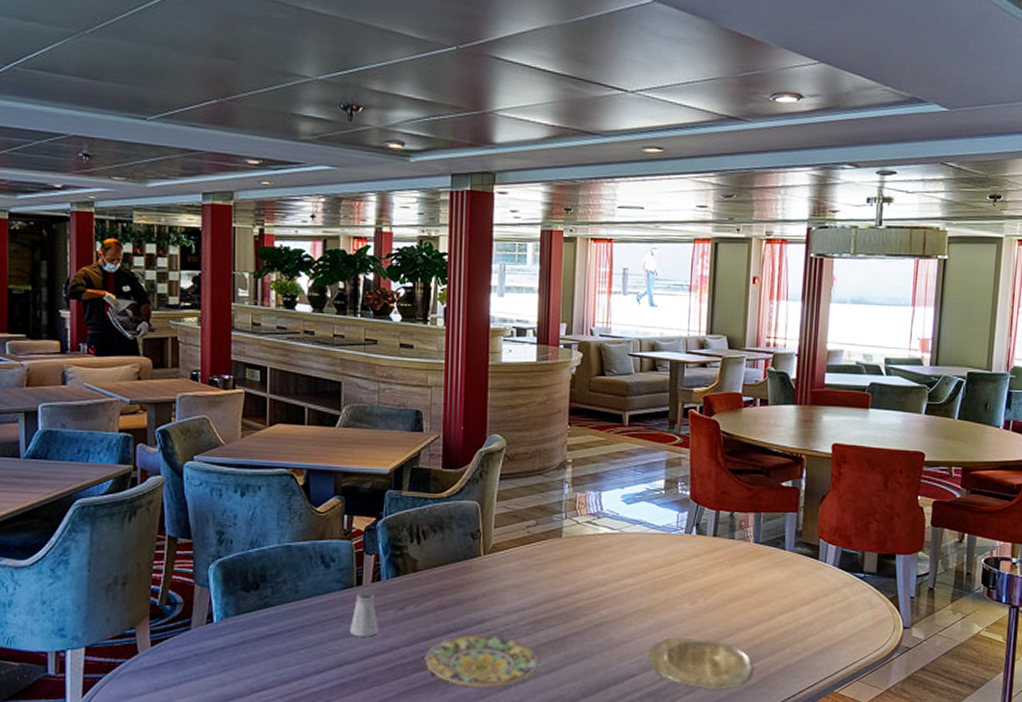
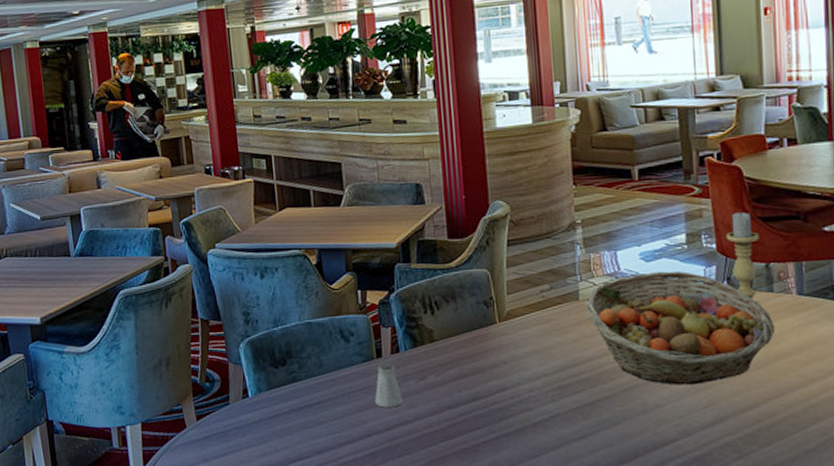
plate: present [425,634,539,687] -> none [451,401,568,455]
fruit basket: none [567,514,733,623] -> present [585,271,775,385]
plate: present [648,636,754,690] -> none [688,398,813,455]
candle holder: none [699,462,728,547] -> present [726,211,760,302]

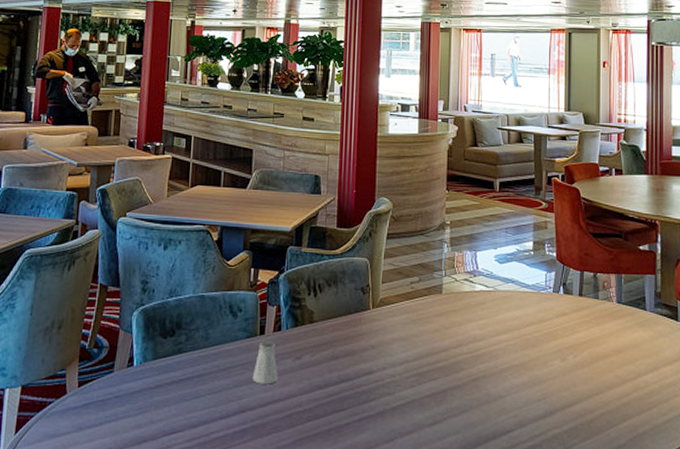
fruit basket: present [585,271,775,385] -> none [446,273,598,379]
candle holder: present [726,211,760,302] -> none [564,226,590,306]

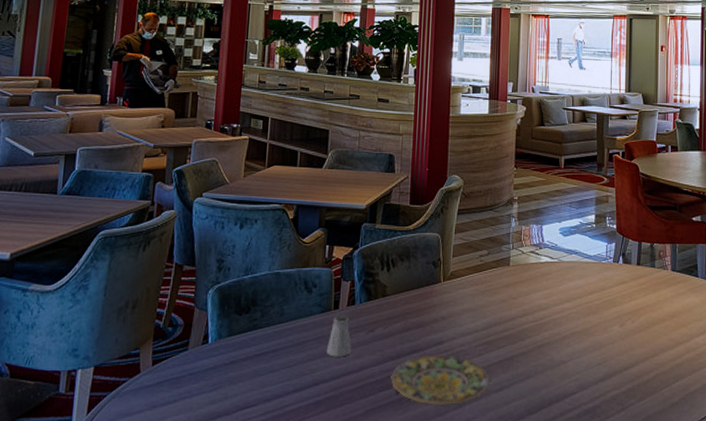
plate: none [318,384,422,438] -> present [390,354,490,405]

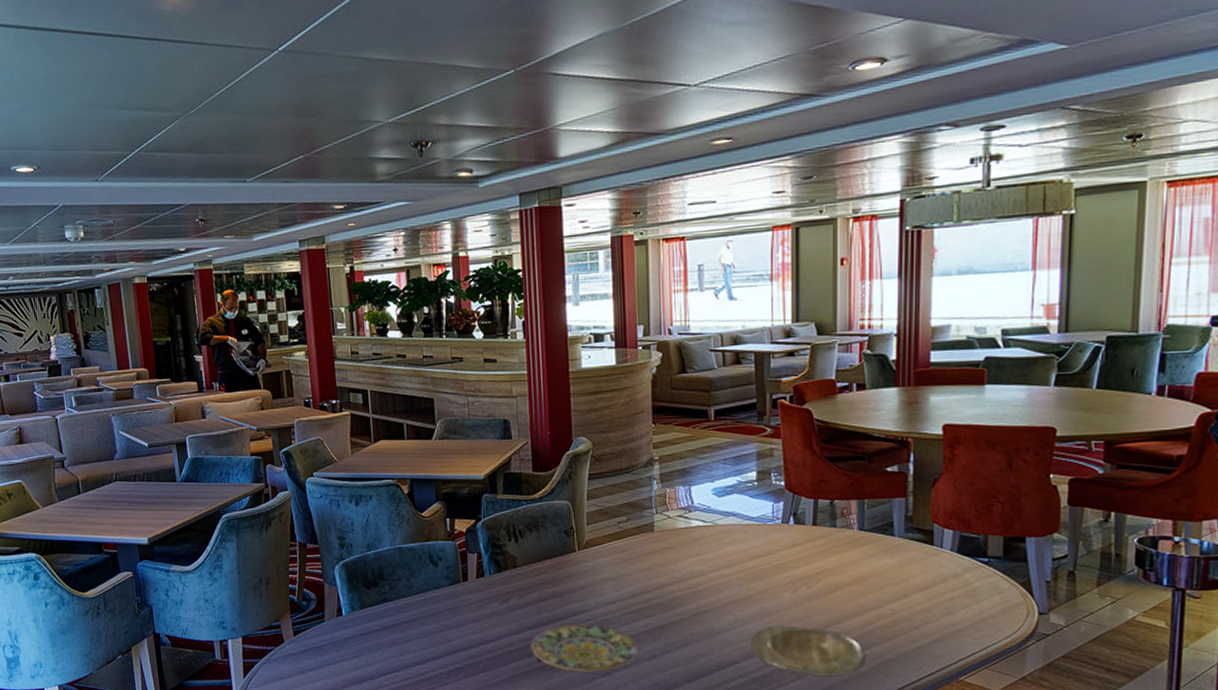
saltshaker: present [326,313,352,357] -> none [460,585,487,627]
plate: none [585,356,676,408] -> present [751,624,866,677]

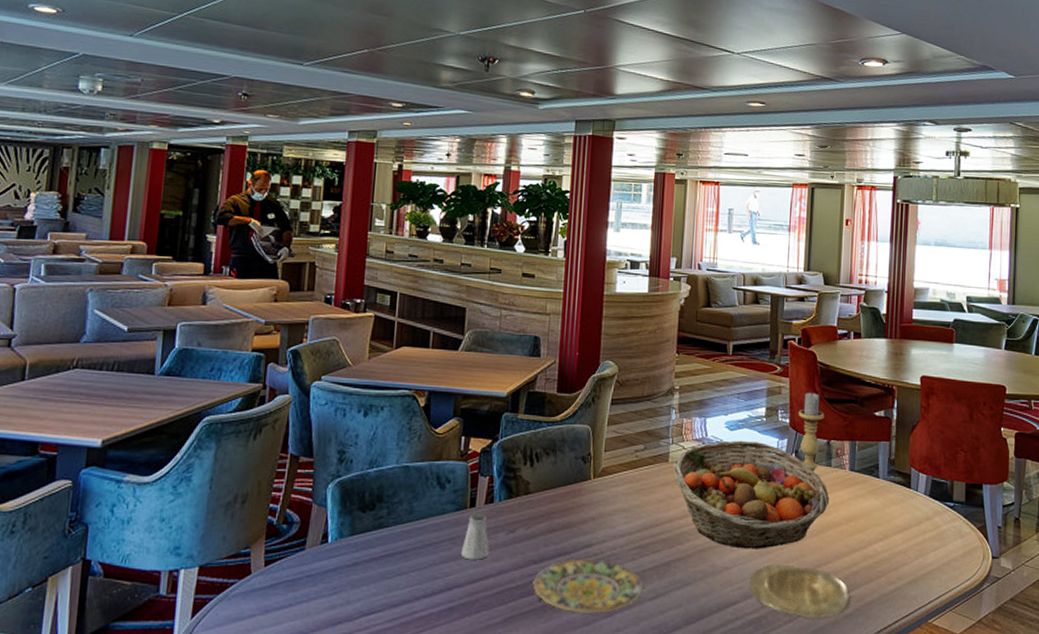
saltshaker: none [460,585,487,627] -> present [460,512,490,560]
fruit basket: none [659,506,836,612] -> present [673,440,830,549]
candle holder: none [794,451,826,536] -> present [798,392,825,474]

